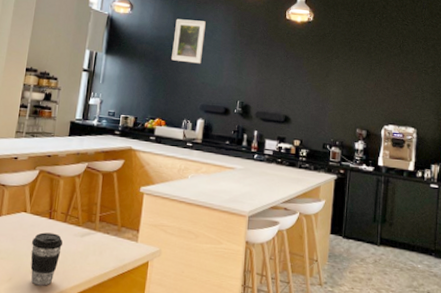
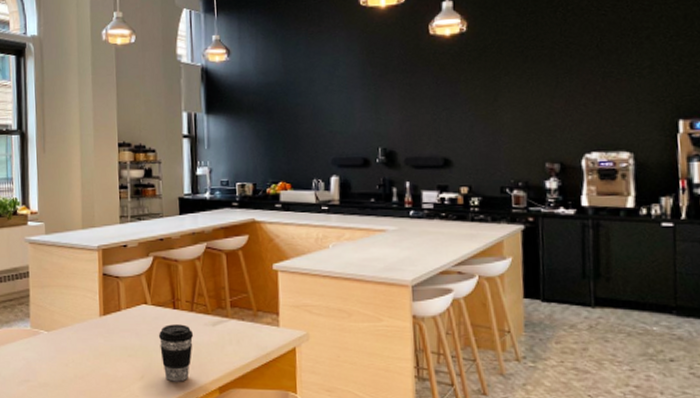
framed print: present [171,19,206,64] -> none [285,55,325,110]

